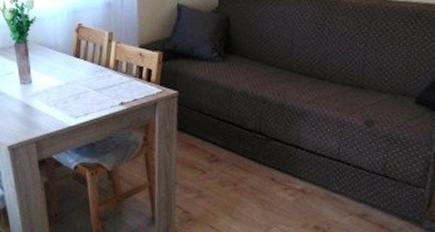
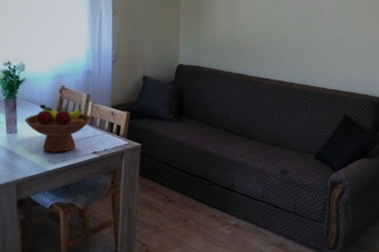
fruit bowl: none [39,47,116,105] -> present [25,104,91,152]

